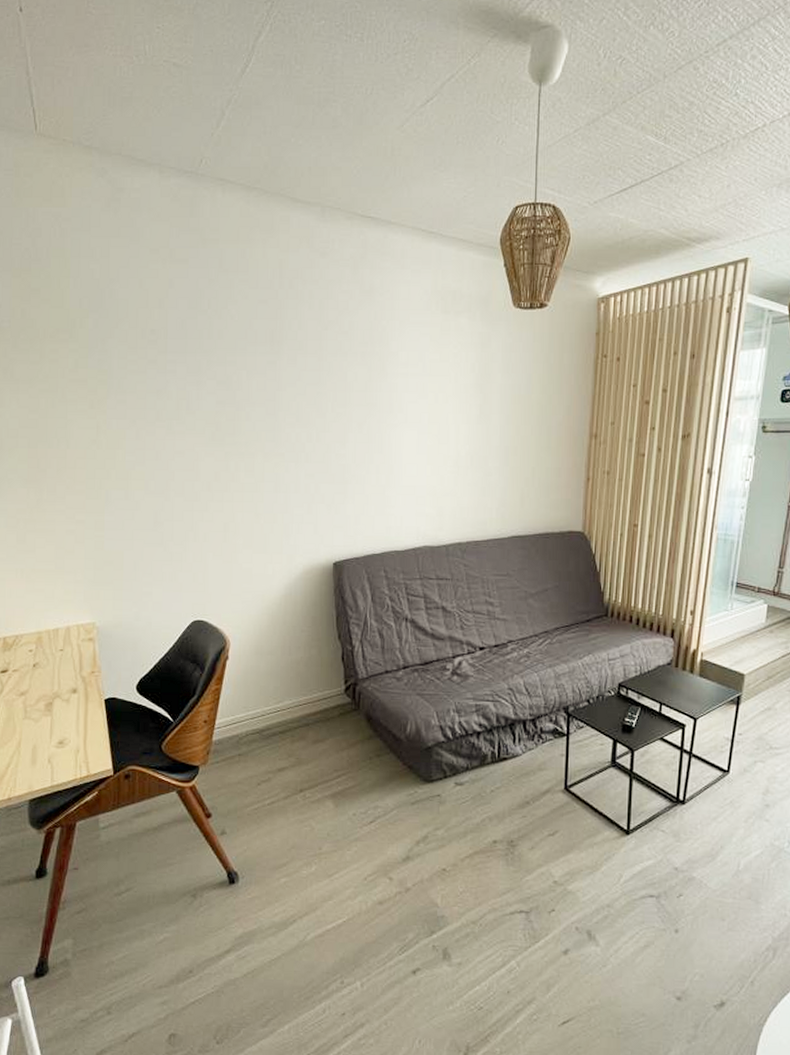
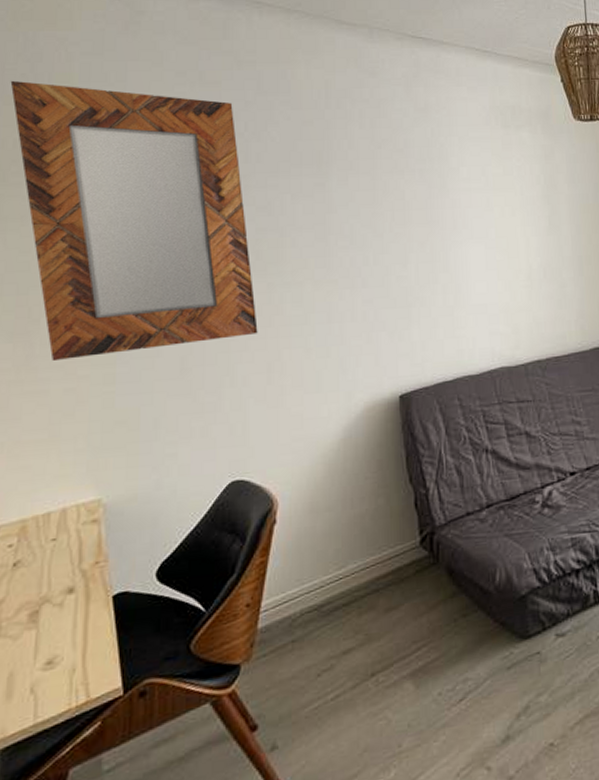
home mirror: none [17,254,217,507] -> present [10,80,258,362]

